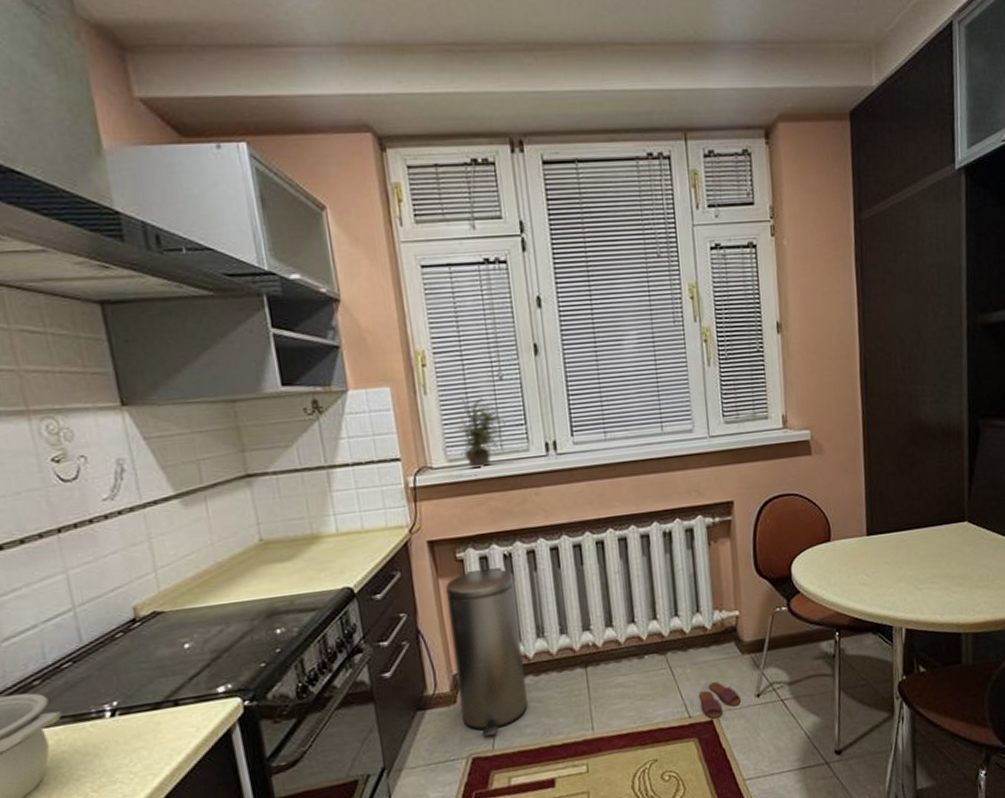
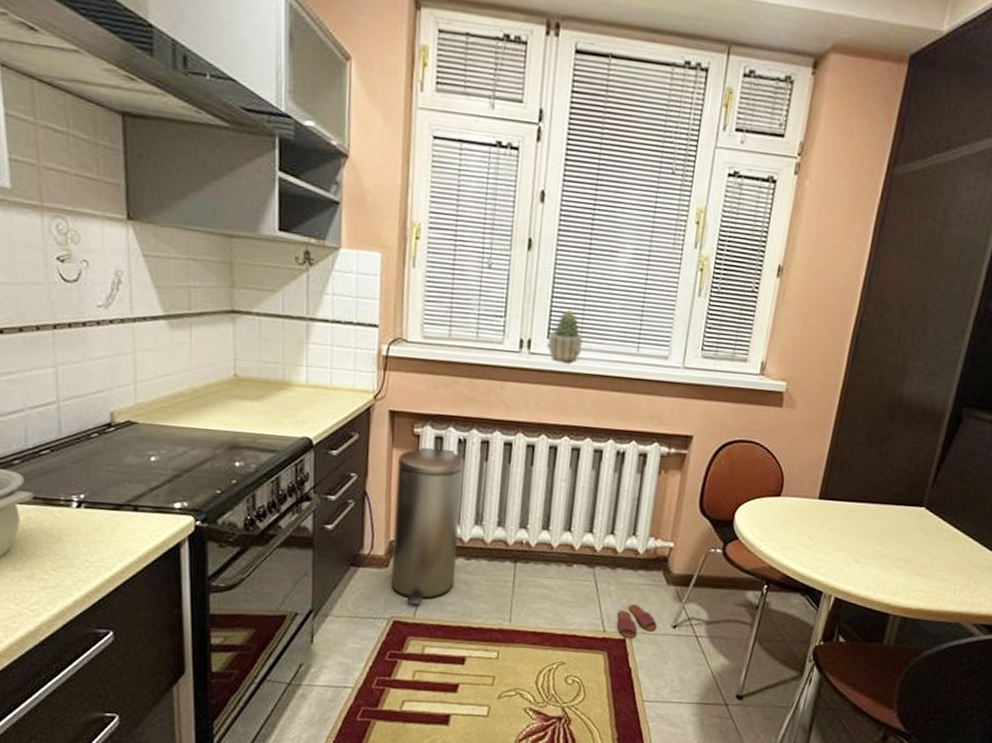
potted plant: present [456,397,506,468] -> none [436,277,486,351]
potted cactus: none [572,403,608,459] -> present [548,309,582,365]

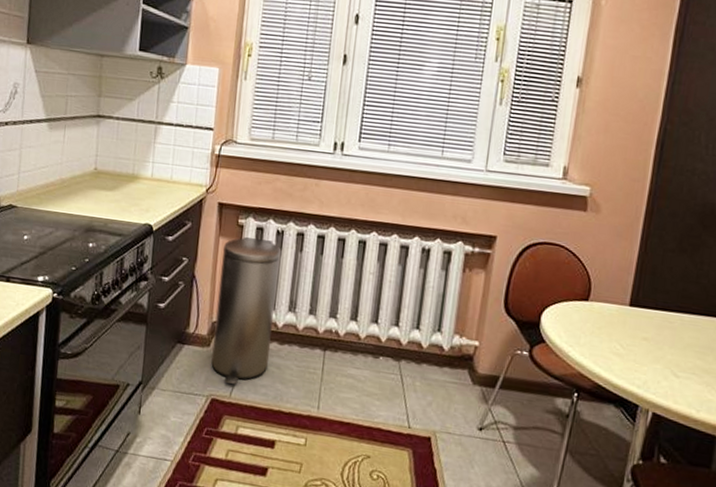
potted cactus: present [548,309,582,365] -> none [359,116,390,166]
slippers: present [617,604,657,638] -> none [422,402,462,438]

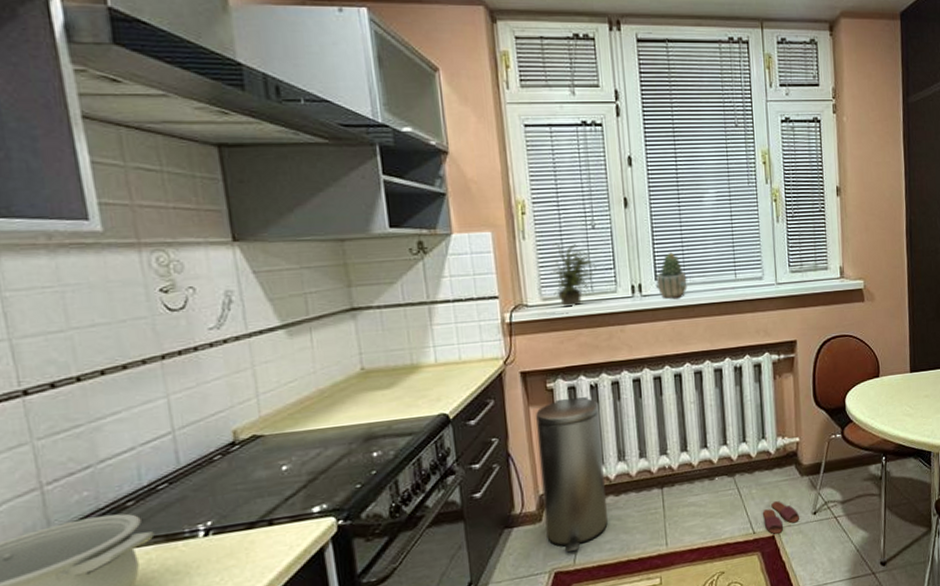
potted plant: none [261,88,305,152] -> present [550,243,597,307]
potted cactus: none [359,116,390,166] -> present [656,252,688,301]
slippers: none [422,402,462,438] -> present [763,501,799,534]

